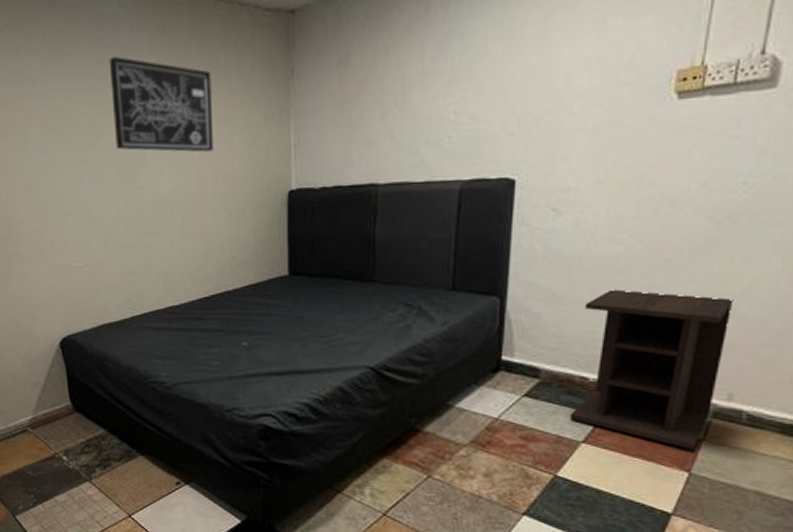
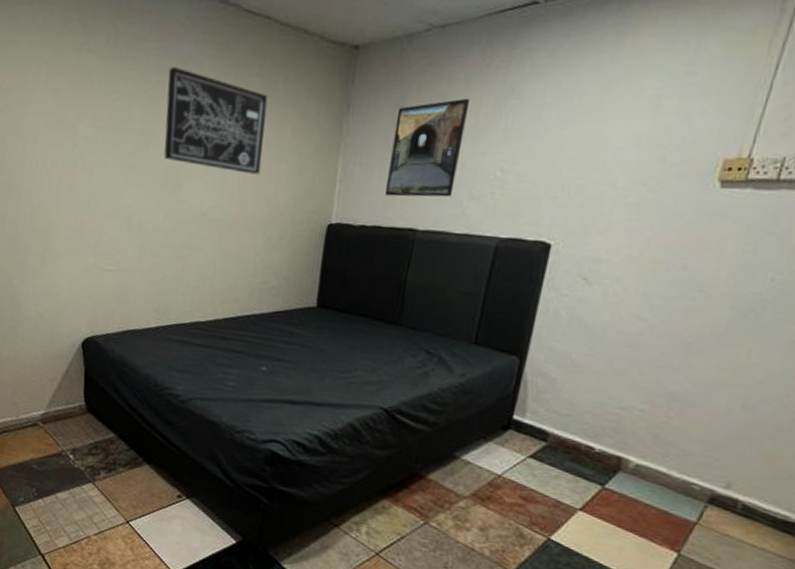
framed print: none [340,45,414,154] -> present [384,98,471,198]
nightstand: present [569,289,734,449] -> none [570,364,746,531]

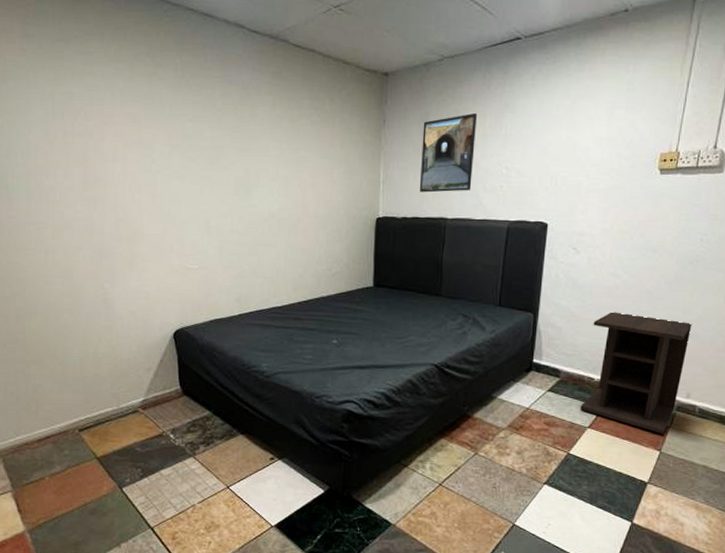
wall art: present [164,66,268,175] -> none [231,92,318,180]
nightstand: none [570,364,746,531] -> present [580,311,692,434]

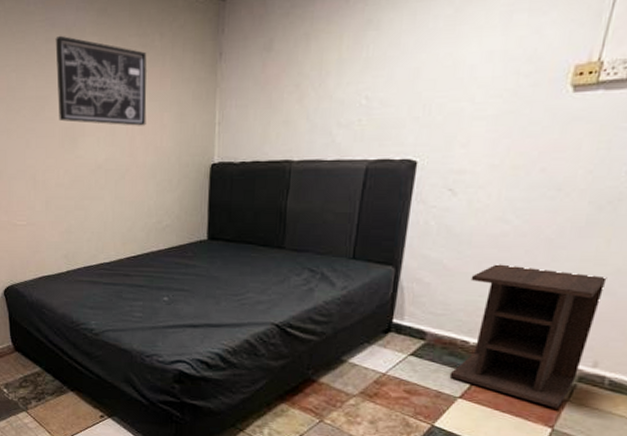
wall art: none [231,92,318,180] -> present [55,35,147,126]
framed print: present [419,112,478,193] -> none [260,34,333,133]

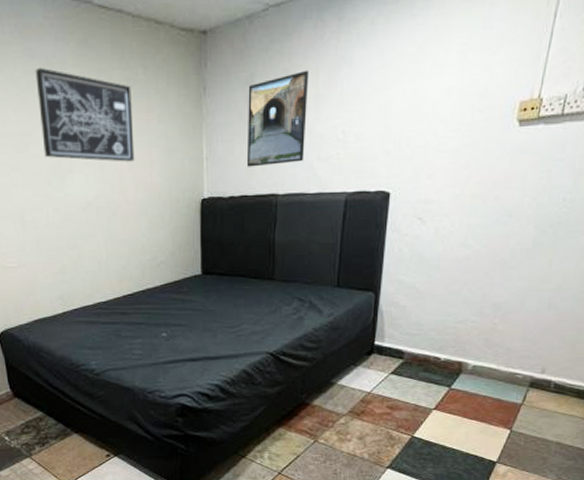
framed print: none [260,34,333,133] -> present [246,70,310,167]
nightstand: present [449,264,607,408] -> none [425,285,551,412]

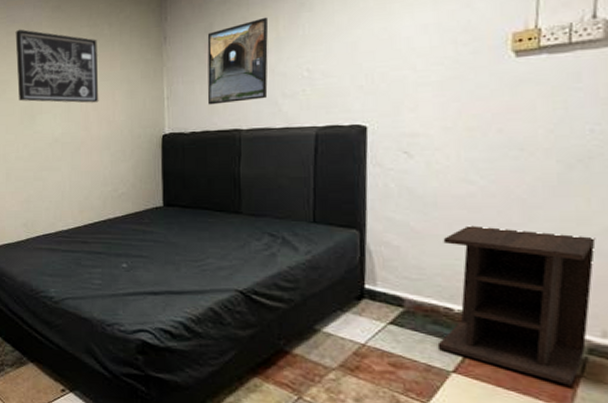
nightstand: none [425,285,551,412] -> present [437,225,596,385]

